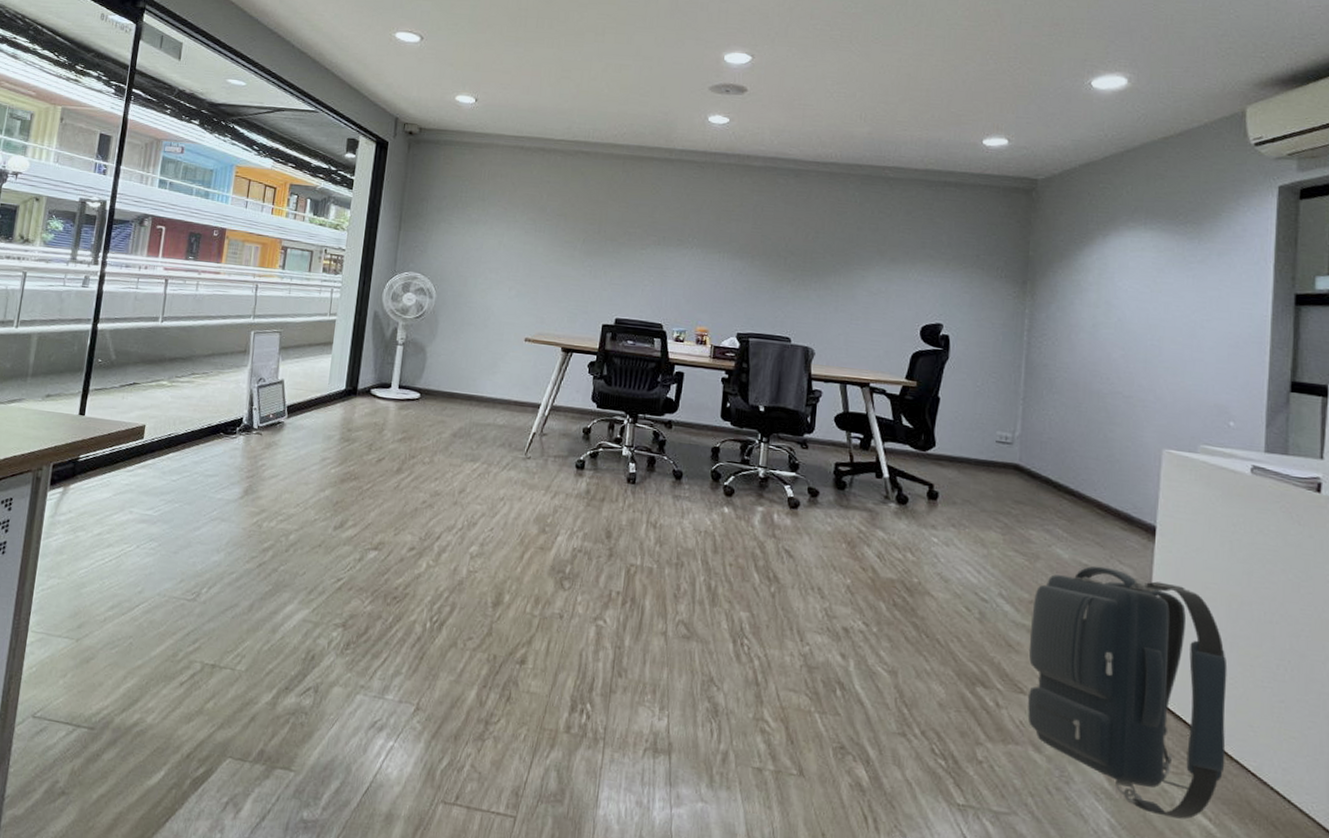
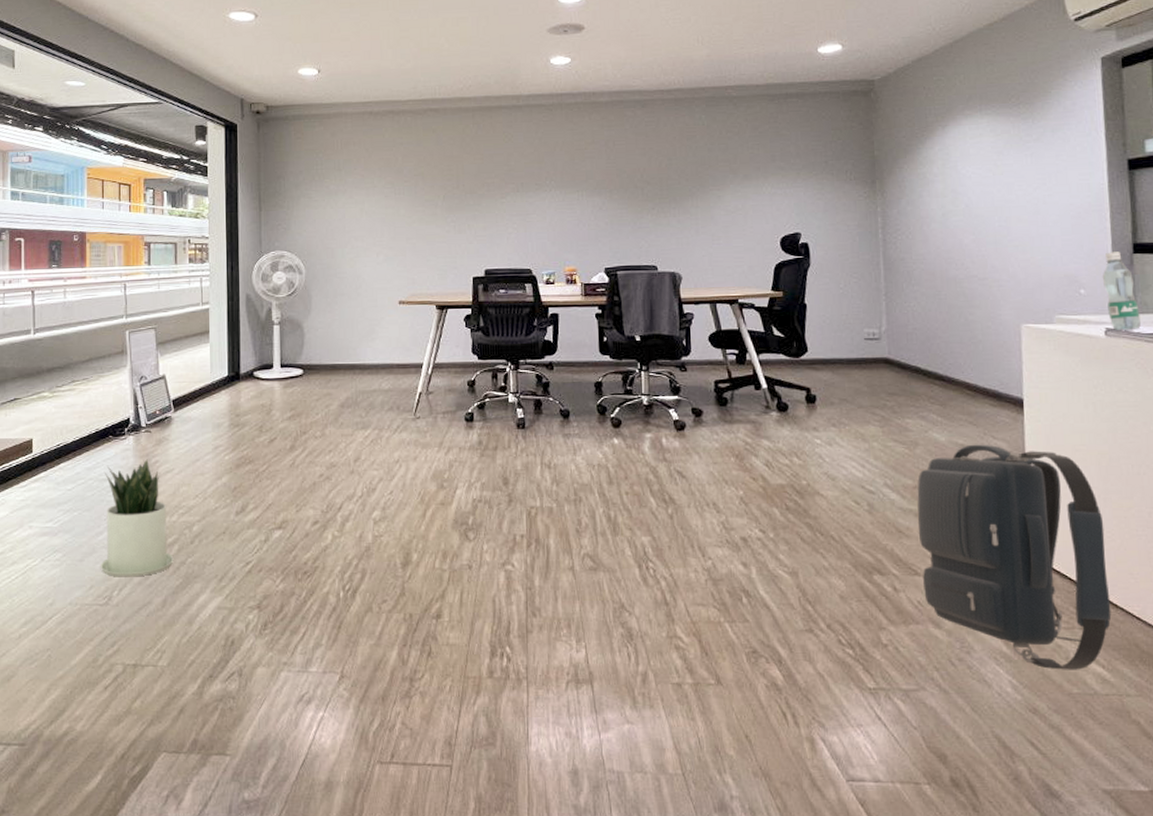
planter: none [193,461,267,578] -> present [100,459,174,577]
bottle: none [1254,387,1291,471] -> present [1102,251,1141,330]

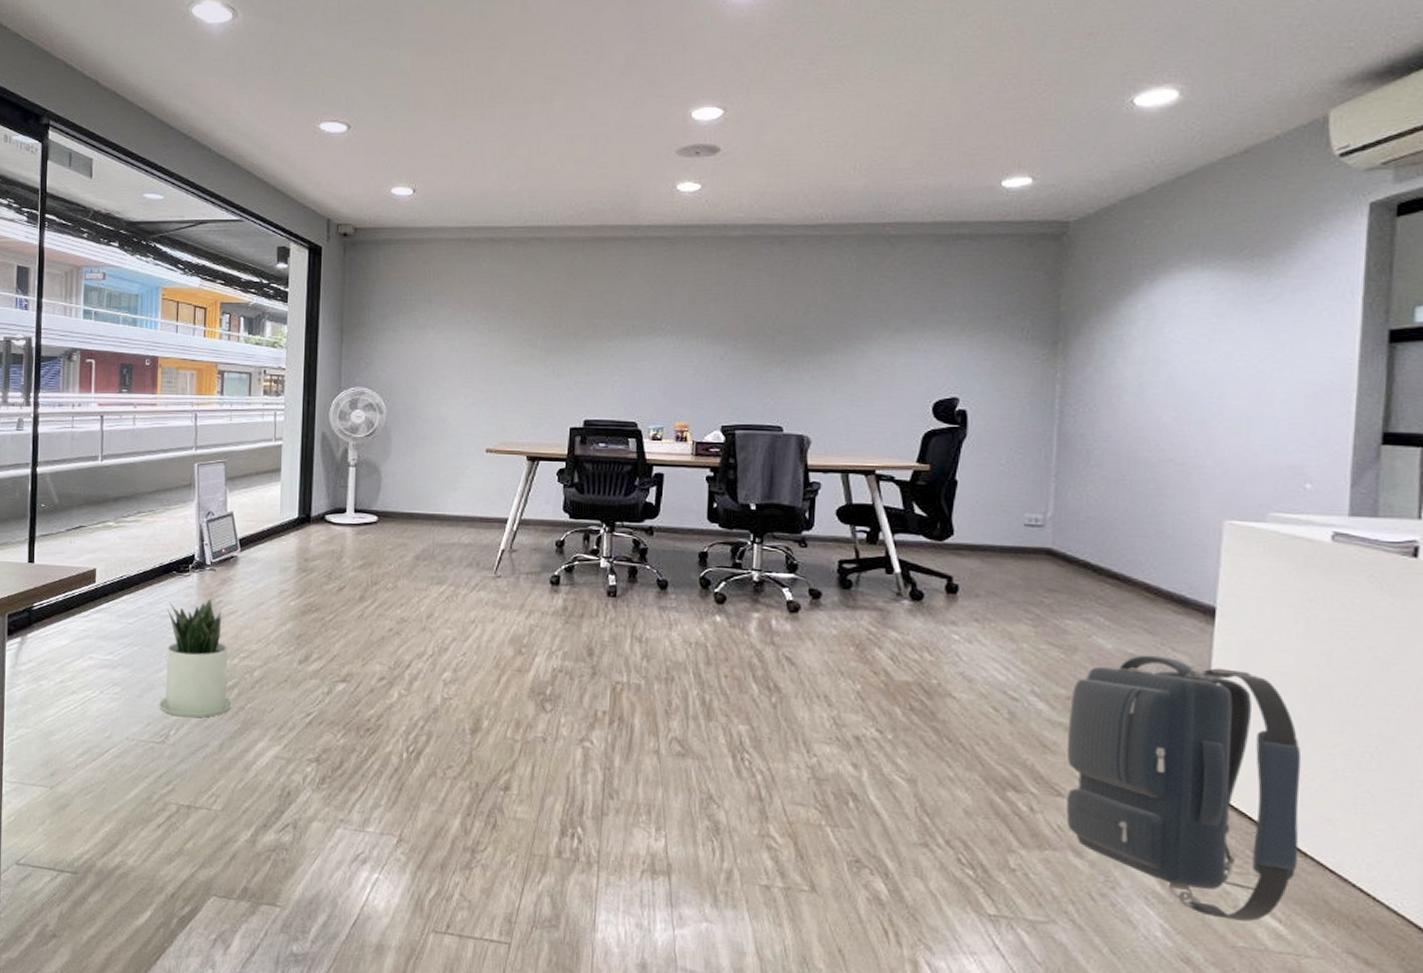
bottle: present [1102,251,1141,330] -> none [1336,441,1381,536]

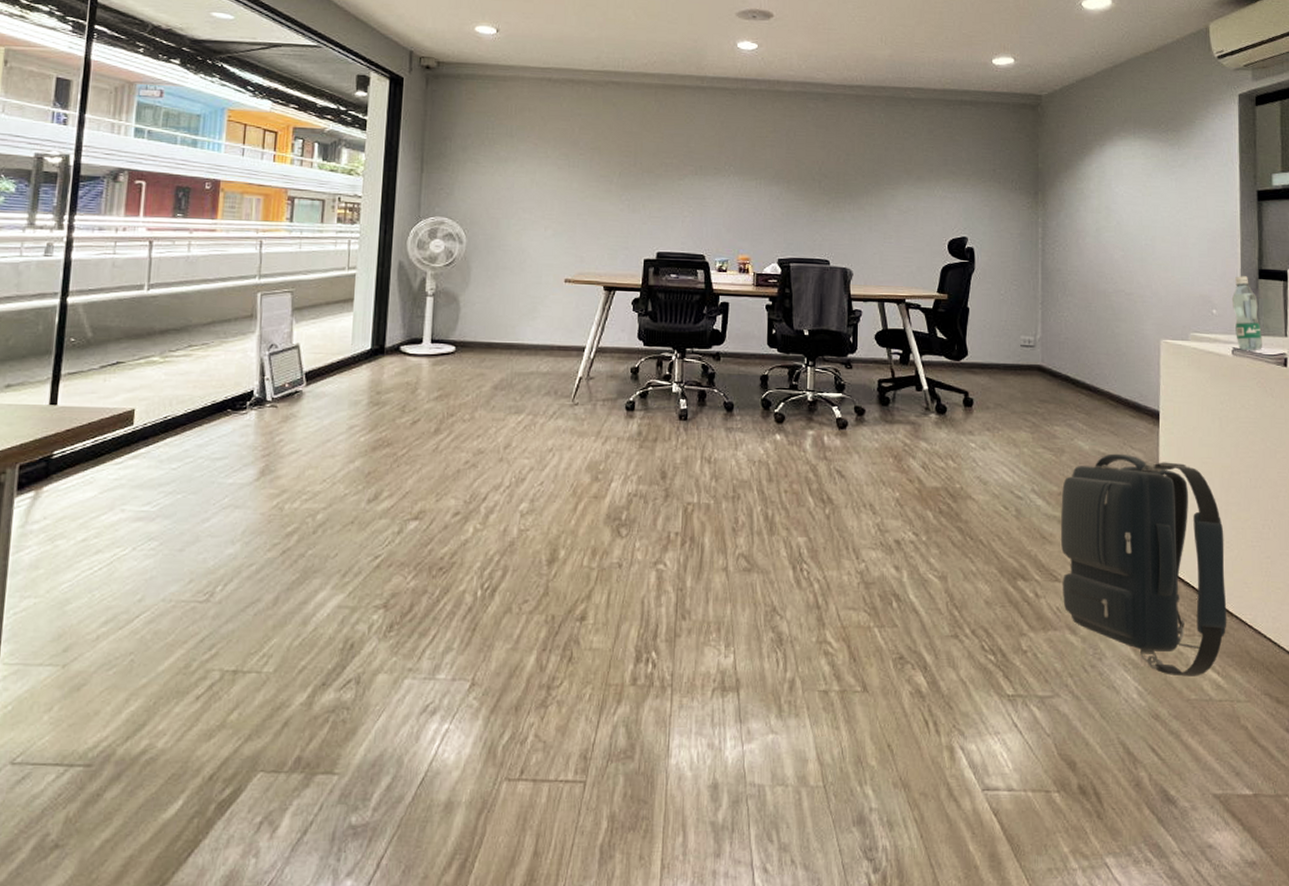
planter: present [158,598,233,718] -> none [203,437,292,571]
bottle: none [1336,441,1381,536] -> present [1231,276,1262,350]

